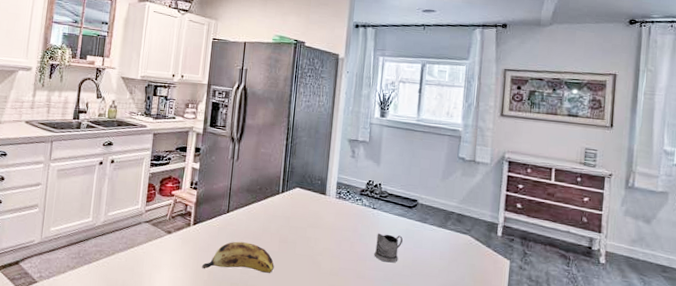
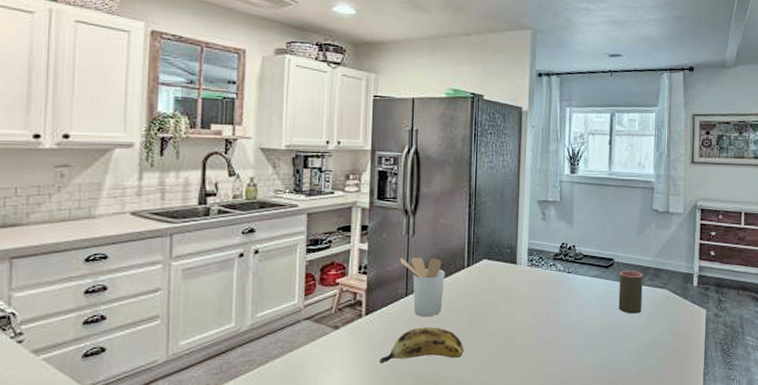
utensil holder: none [225,178,262,233] -> present [400,258,445,317]
tea glass holder: present [374,233,403,263] -> none [572,298,600,328]
cup: none [420,212,446,256] -> present [618,270,643,314]

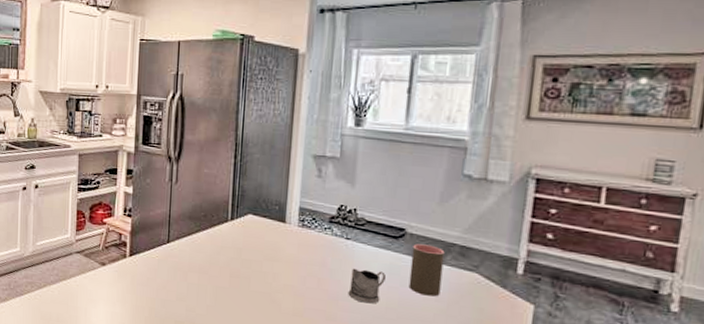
banana: present [379,327,464,364] -> none [142,275,225,312]
utensil holder: present [400,258,445,317] -> none [163,204,208,266]
tea glass holder: none [572,298,600,328] -> present [348,268,386,304]

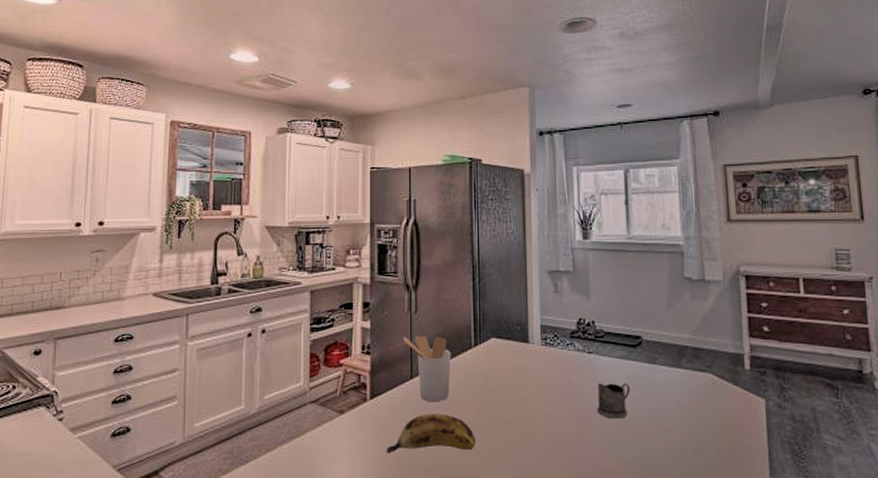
banana: none [142,275,225,312] -> present [386,414,476,454]
utensil holder: none [163,204,208,266] -> present [404,336,451,402]
cup: present [408,244,445,297] -> none [650,350,682,403]

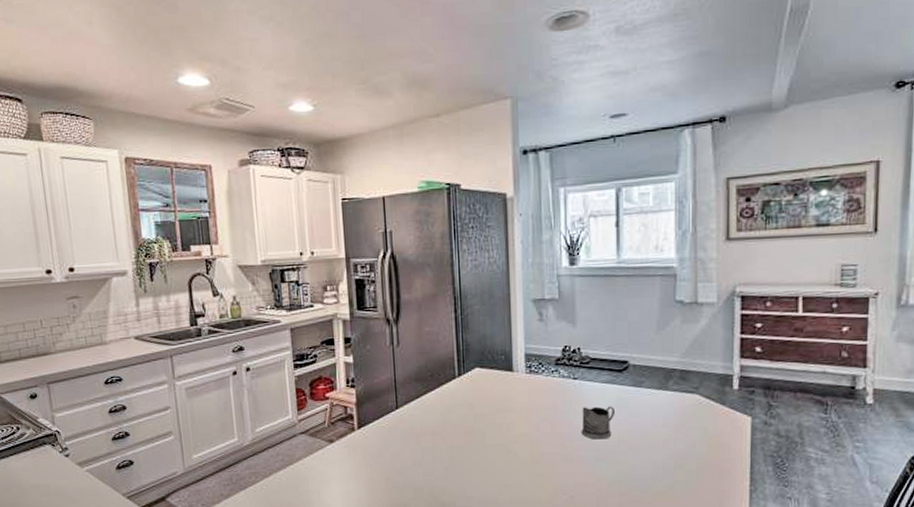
banana: present [386,414,476,454] -> none [377,440,462,477]
utensil holder: present [404,336,451,402] -> none [387,368,436,430]

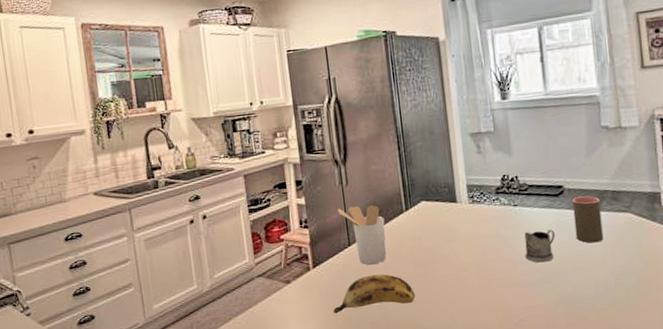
banana: none [377,440,462,477] -> present [333,274,415,314]
utensil holder: none [387,368,436,430] -> present [338,205,387,265]
cup: none [637,373,667,423] -> present [572,196,604,243]

